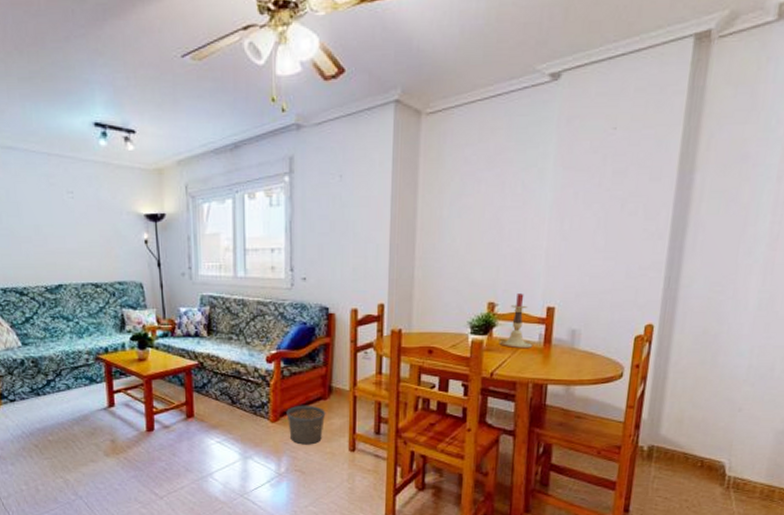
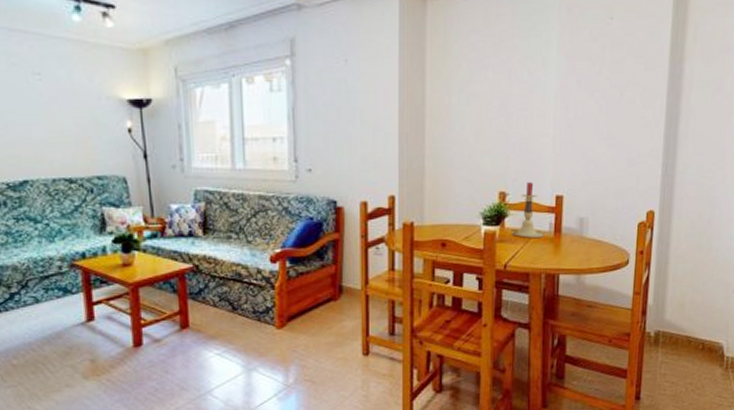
basket: present [286,405,326,445] -> none [294,307,337,352]

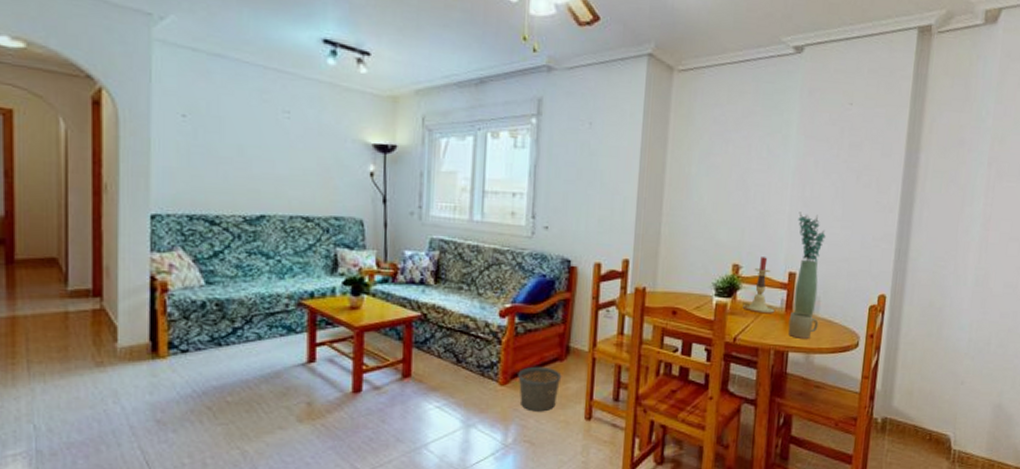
basket: none [294,307,337,352] -> present [518,366,562,412]
mug: none [557,235,588,260] -> present [788,312,819,339]
vase: none [562,134,591,239] -> present [793,212,826,317]

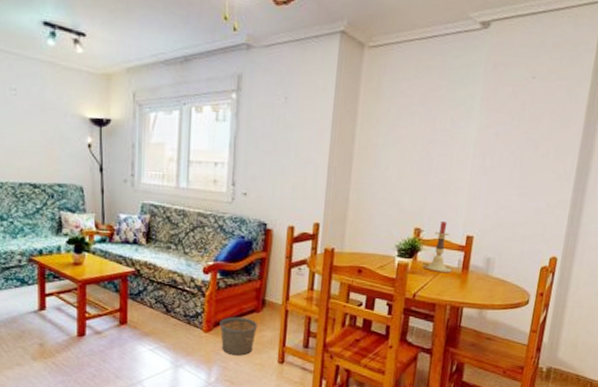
mug: present [788,312,819,339] -> none [463,272,493,296]
vase: present [793,212,826,317] -> none [469,180,503,277]

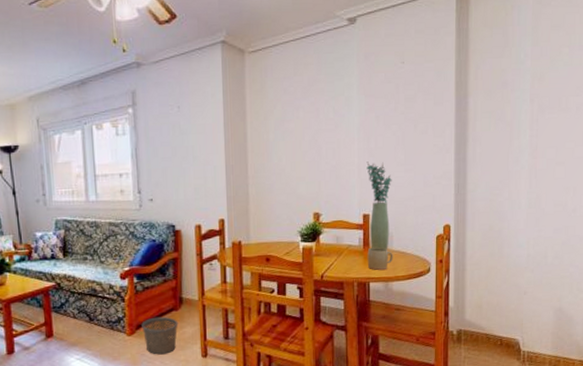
candlestick: present [422,221,452,274] -> none [326,204,354,253]
mug: none [463,272,493,296] -> present [367,247,393,270]
vase: none [469,180,503,277] -> present [366,161,392,251]

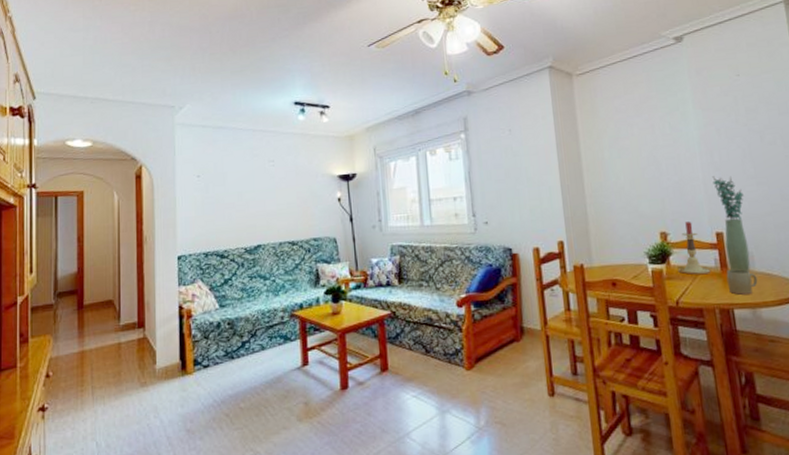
basket: present [141,316,179,355] -> none [481,348,521,393]
candlestick: none [326,204,354,253] -> present [677,221,710,276]

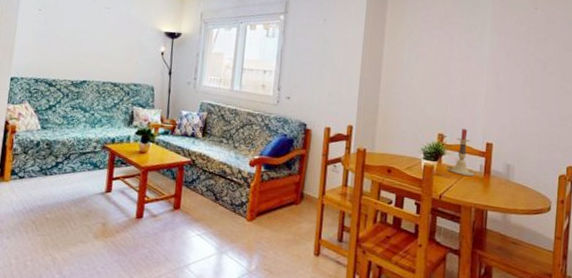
vase: present [712,176,750,273] -> none [491,93,518,182]
mug: present [726,269,758,295] -> none [486,176,514,200]

